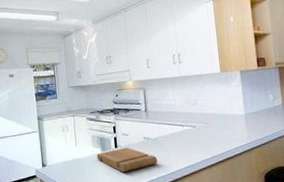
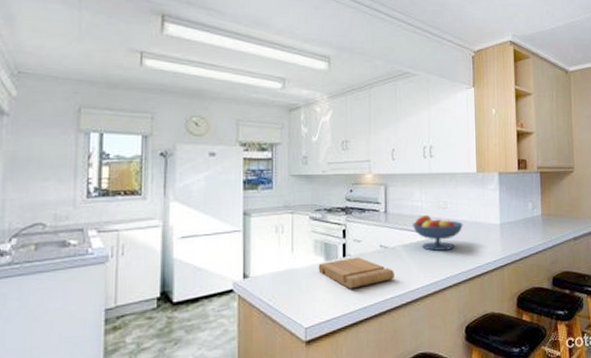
fruit bowl: none [169,110,212,140] -> present [413,214,463,251]

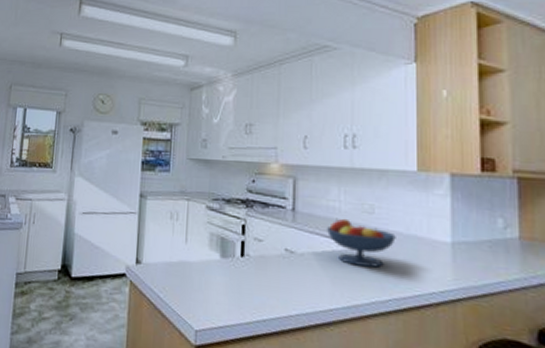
cutting board: present [318,257,394,289] -> none [213,258,301,296]

